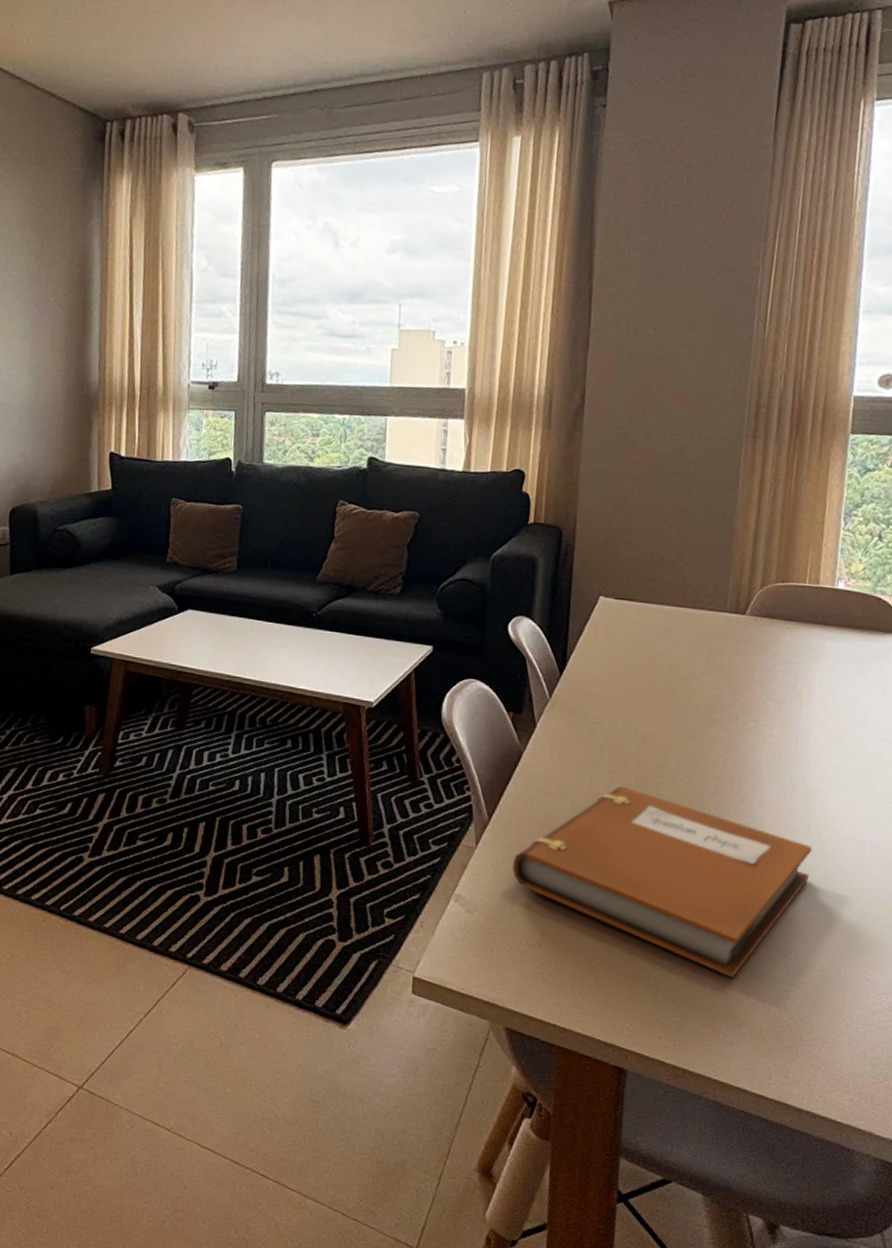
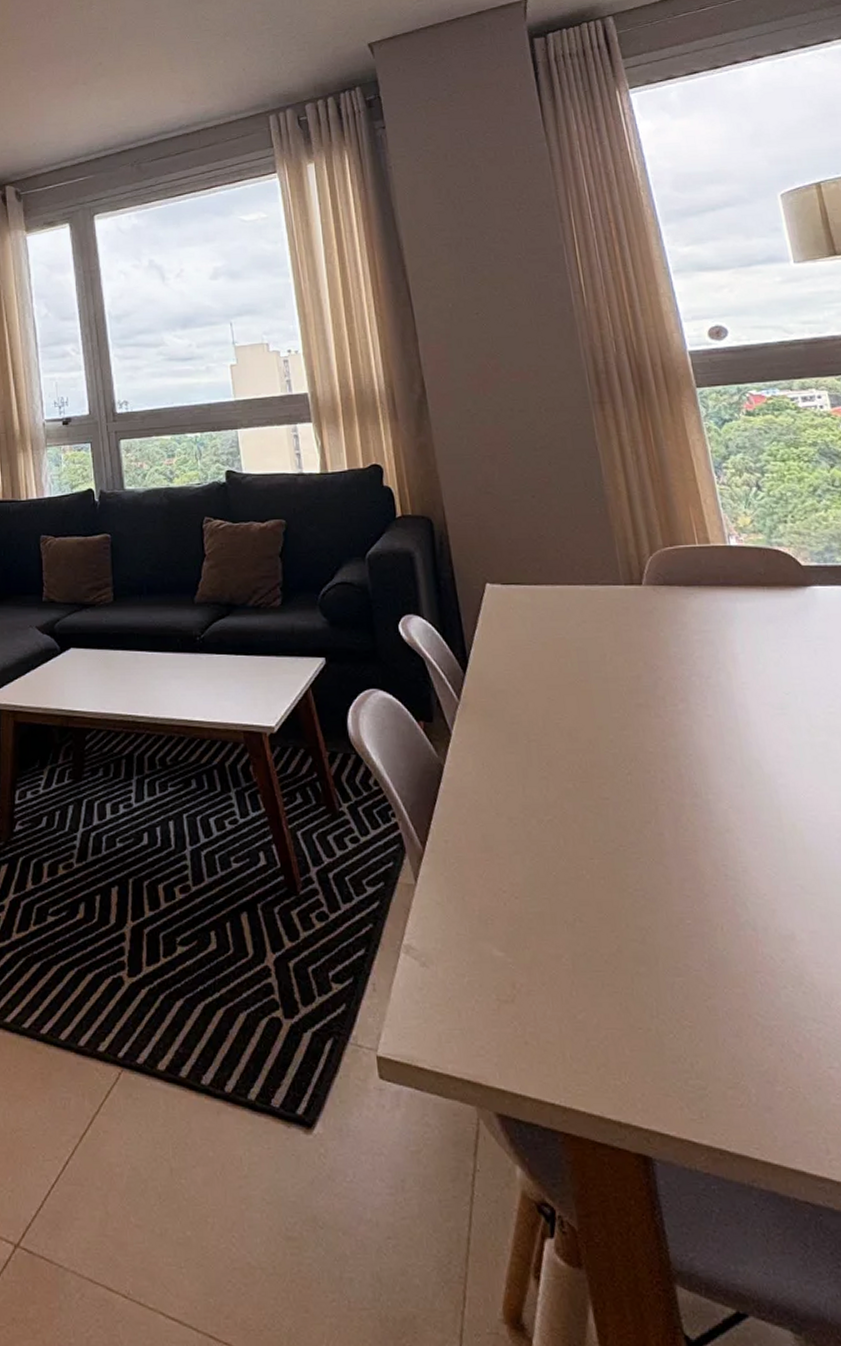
notebook: present [512,786,813,978] -> none [460,793,798,1020]

